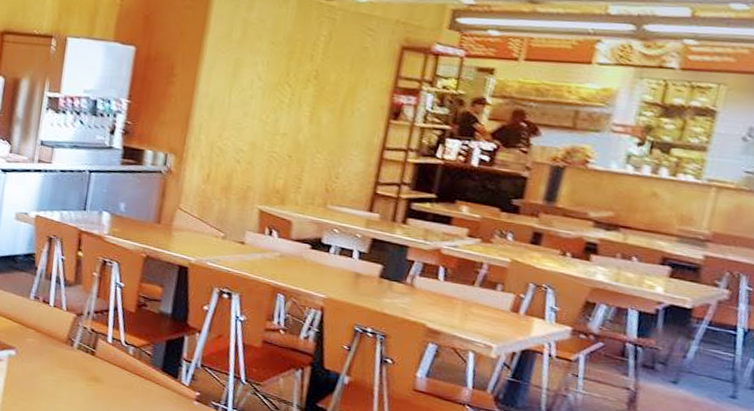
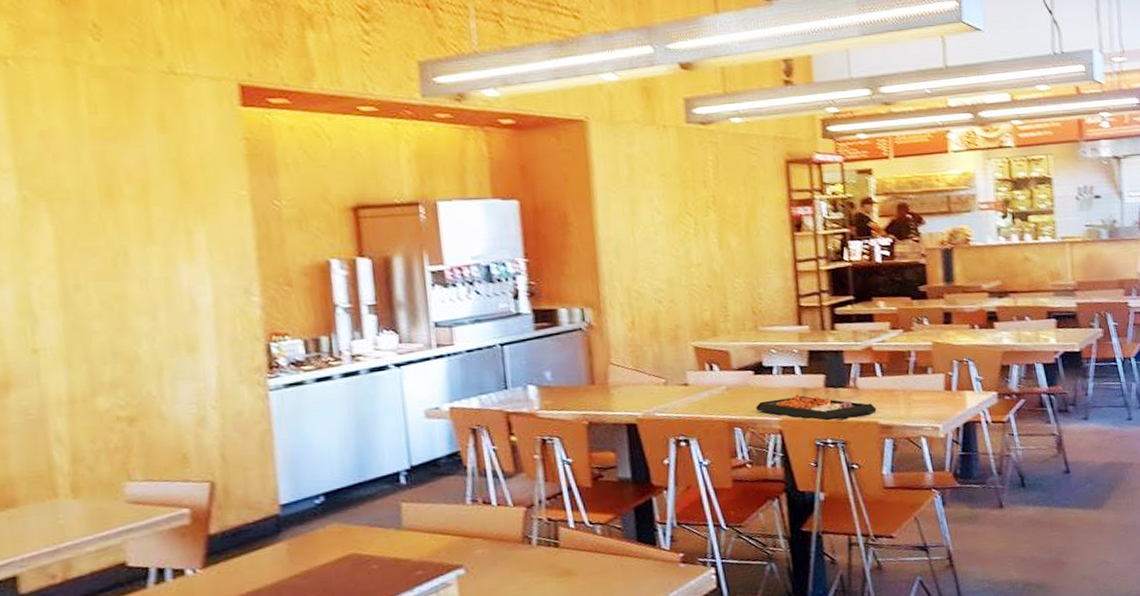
food tray: none [303,275,429,315] -> present [756,394,877,421]

